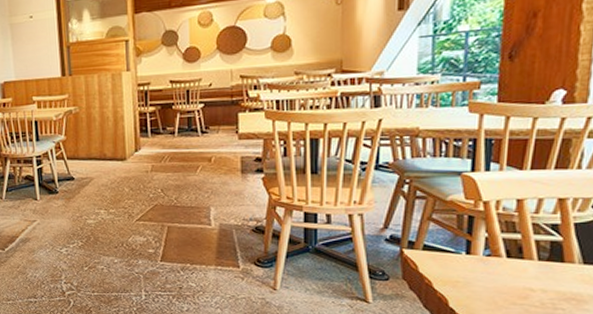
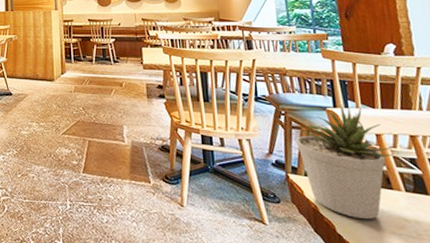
potted plant: none [417,168,536,292] -> present [295,105,394,220]

